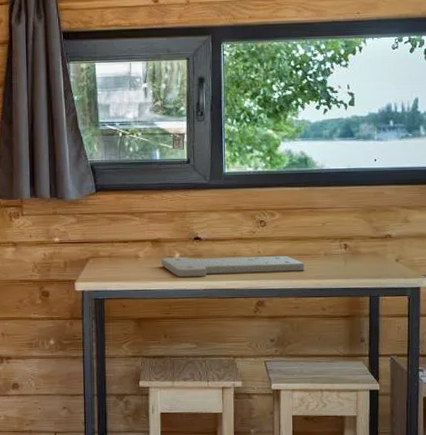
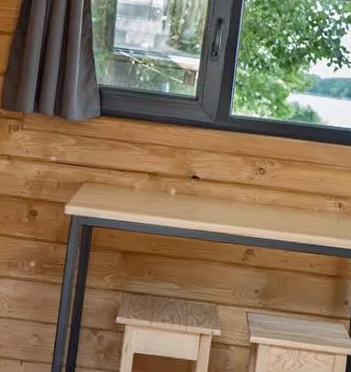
cutting board: present [161,256,304,278] -> none [156,192,298,225]

